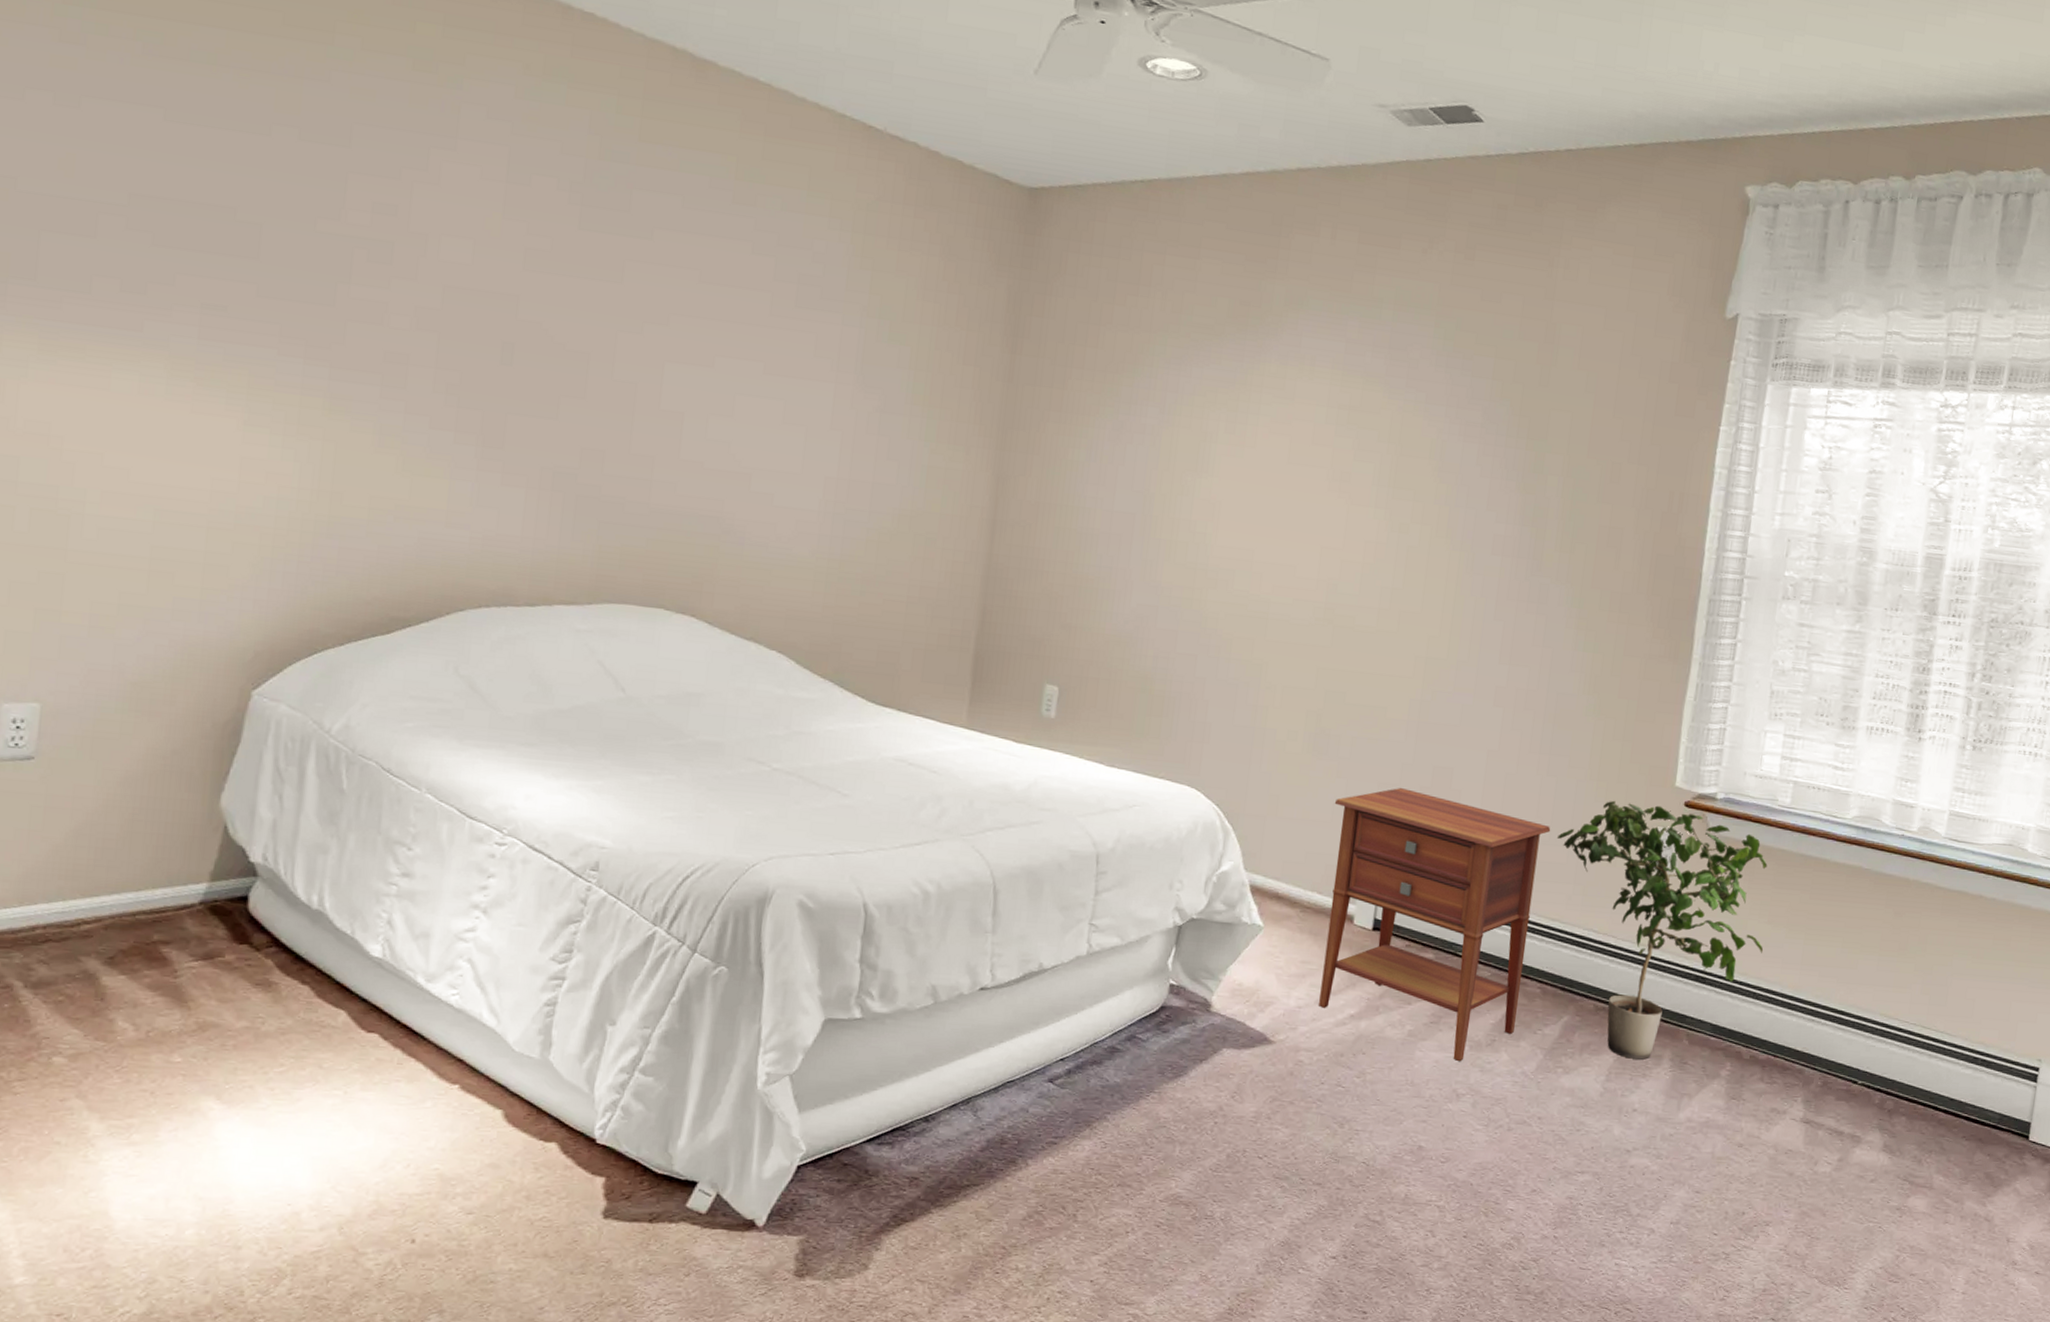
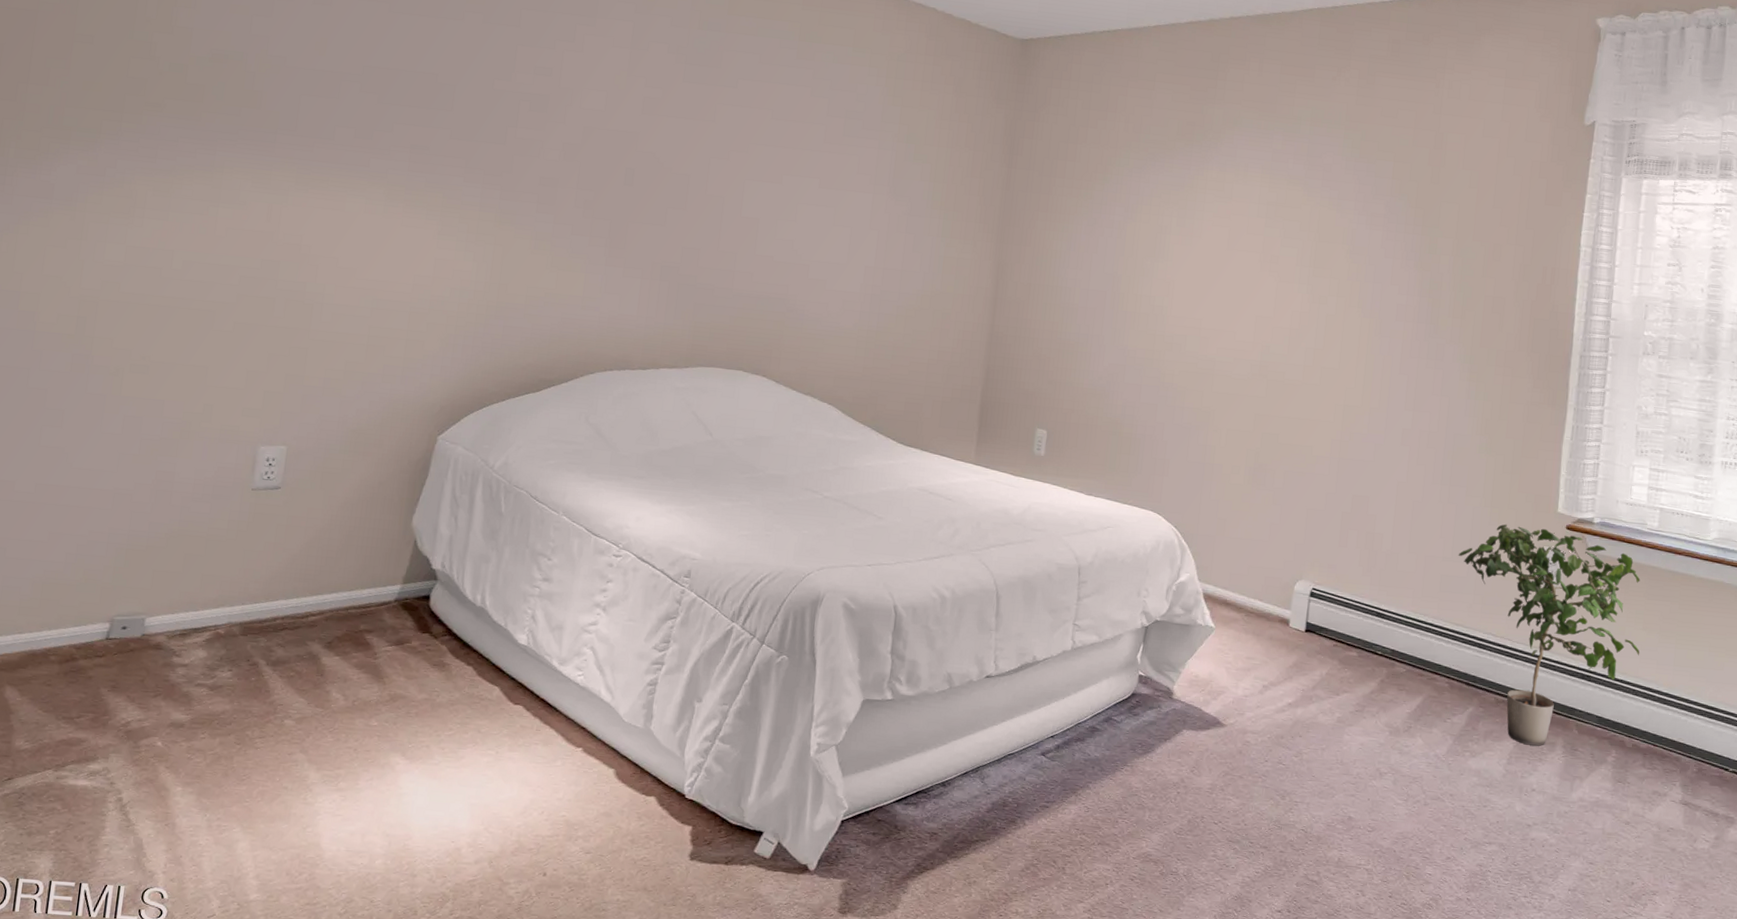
nightstand: present [1319,788,1551,1062] -> none [1262,513,1453,745]

